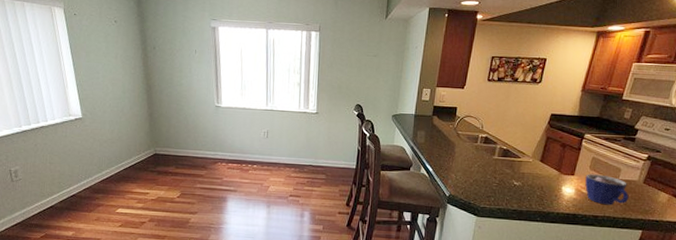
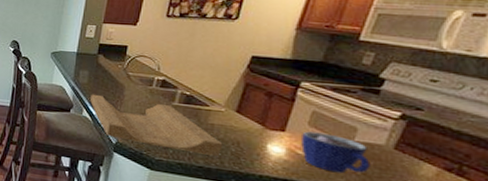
cutting board: none [427,152,531,200] -> present [90,94,223,156]

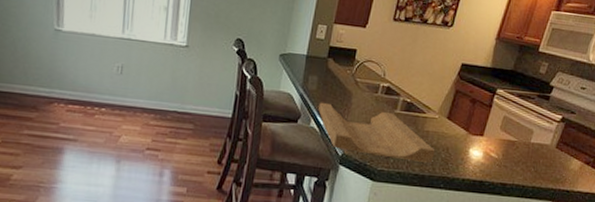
cup: present [301,131,371,173] -> none [494,135,540,172]

